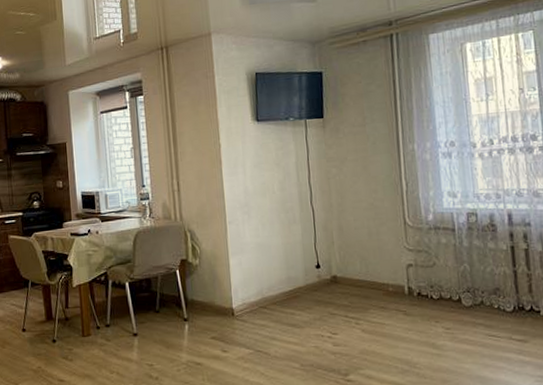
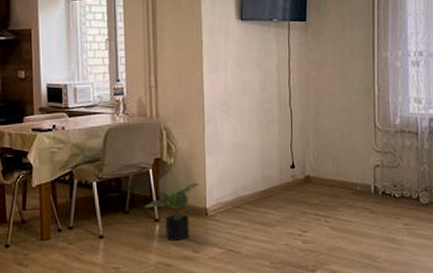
potted plant: none [173,283,225,340] -> present [144,182,200,241]

